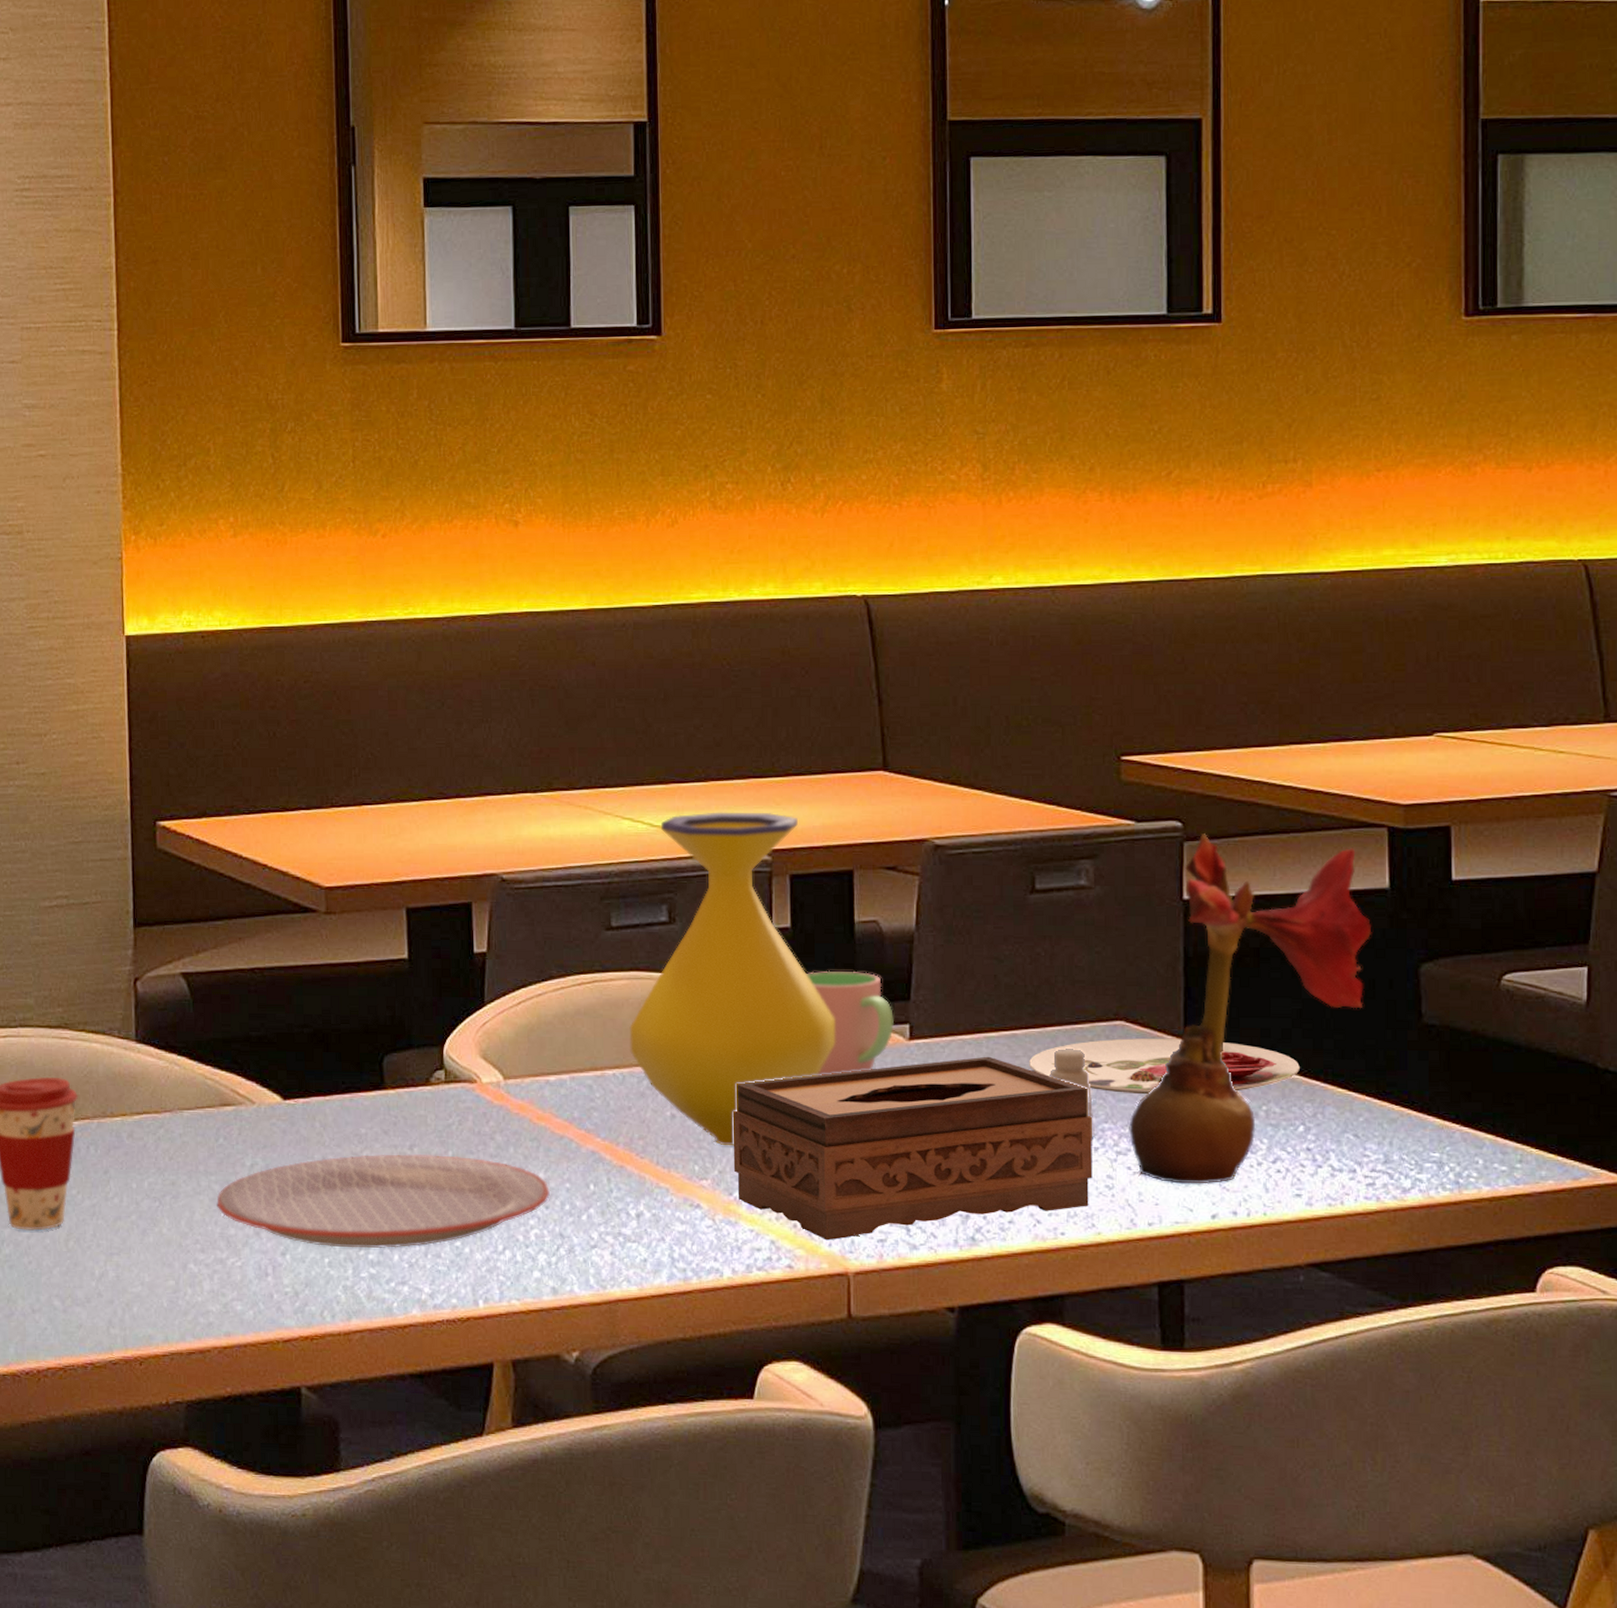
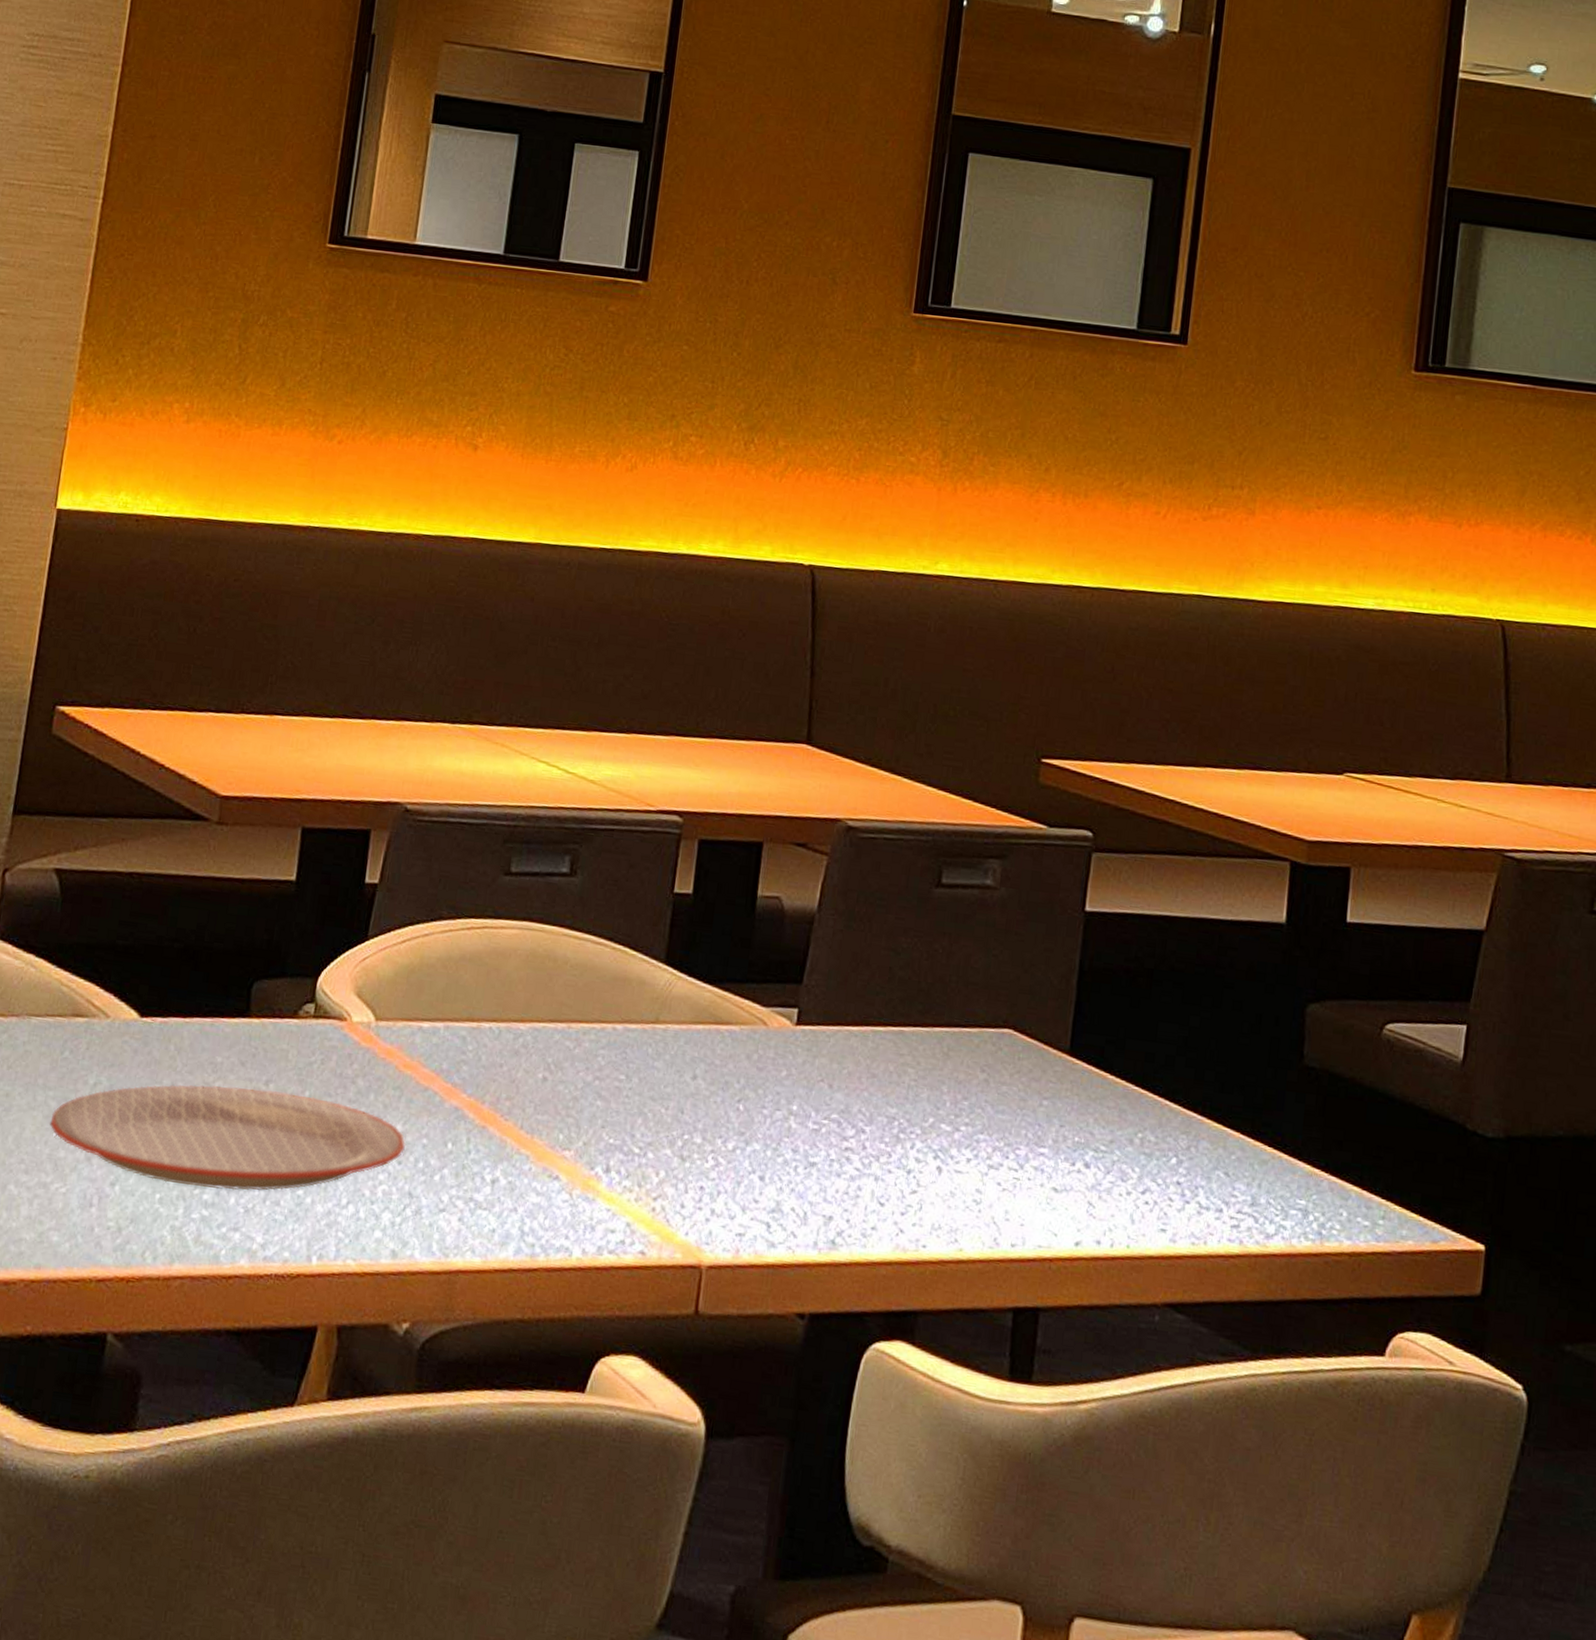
vase: present [629,812,836,1146] -> none [510,764,725,1118]
tissue box: present [733,1056,1093,1241] -> none [598,1050,968,1229]
cup: present [805,970,894,1075] -> none [698,942,784,1053]
plate: present [1029,1038,1300,1095] -> none [912,1046,1179,1115]
saltshaker: present [1049,1049,1096,1137] -> none [931,1051,972,1148]
flower: present [1129,834,1372,1184] -> none [1003,846,1265,1210]

